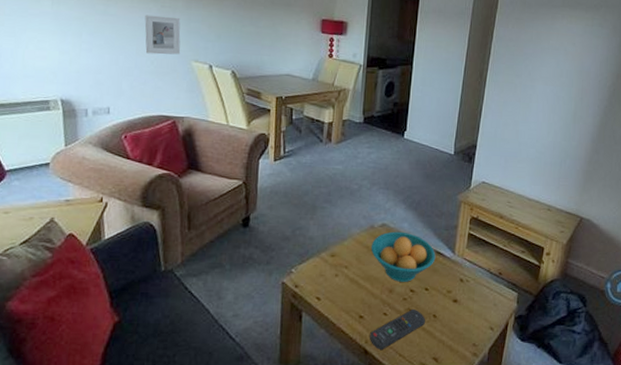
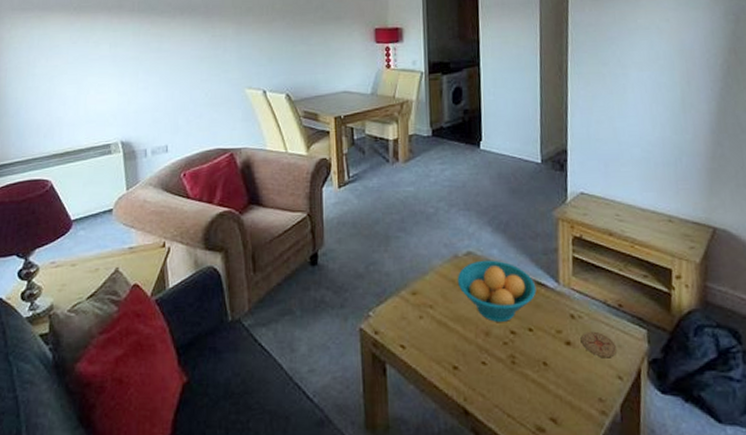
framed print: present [144,14,181,55] -> none [197,45,234,86]
remote control: present [370,308,425,351] -> none [468,355,534,410]
coaster: none [466,292,493,314] -> present [582,331,618,359]

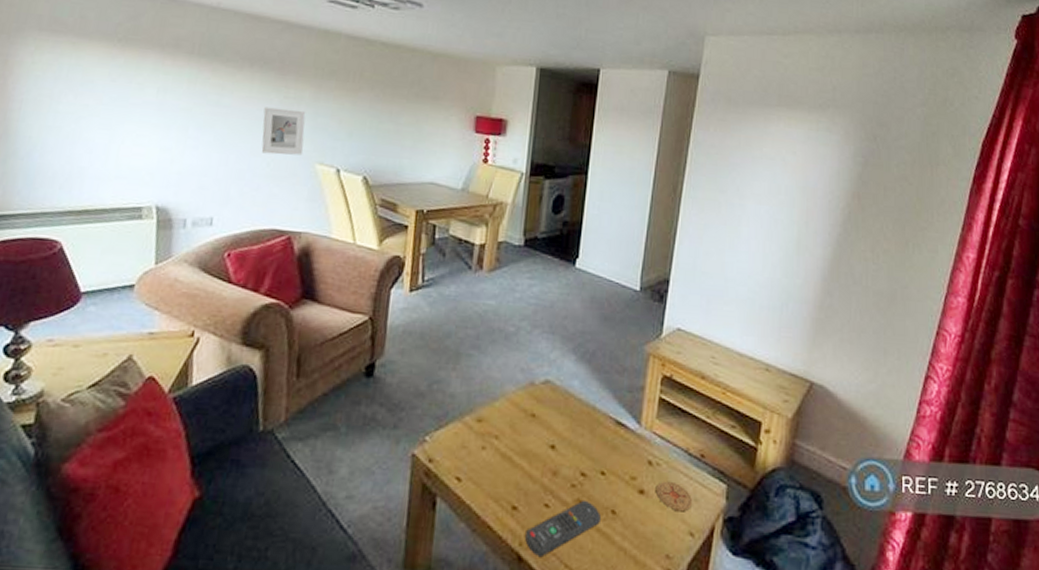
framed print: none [197,45,234,86] -> present [261,106,306,156]
fruit bowl: present [457,260,537,322] -> none [529,390,616,462]
remote control: none [468,355,534,410] -> present [525,499,601,558]

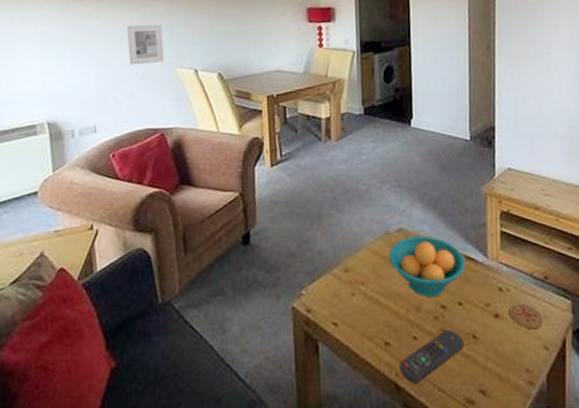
fruit bowl: none [529,390,616,462] -> present [388,235,466,297]

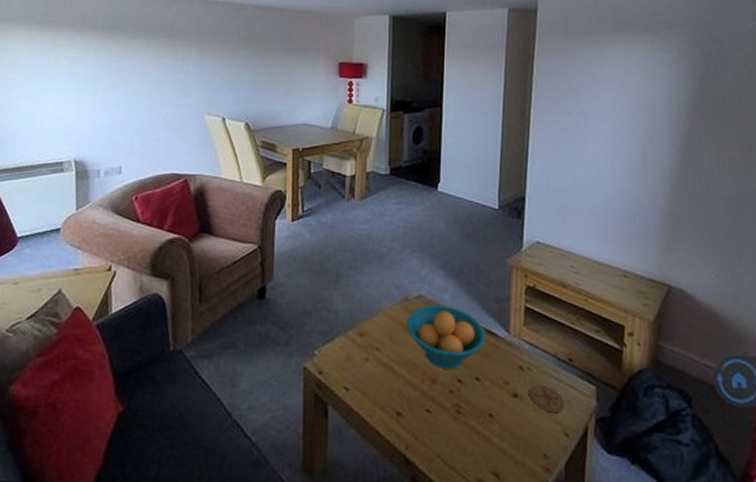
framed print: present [127,24,165,65] -> none [158,69,194,109]
remote control: present [400,329,464,385] -> none [411,404,479,460]

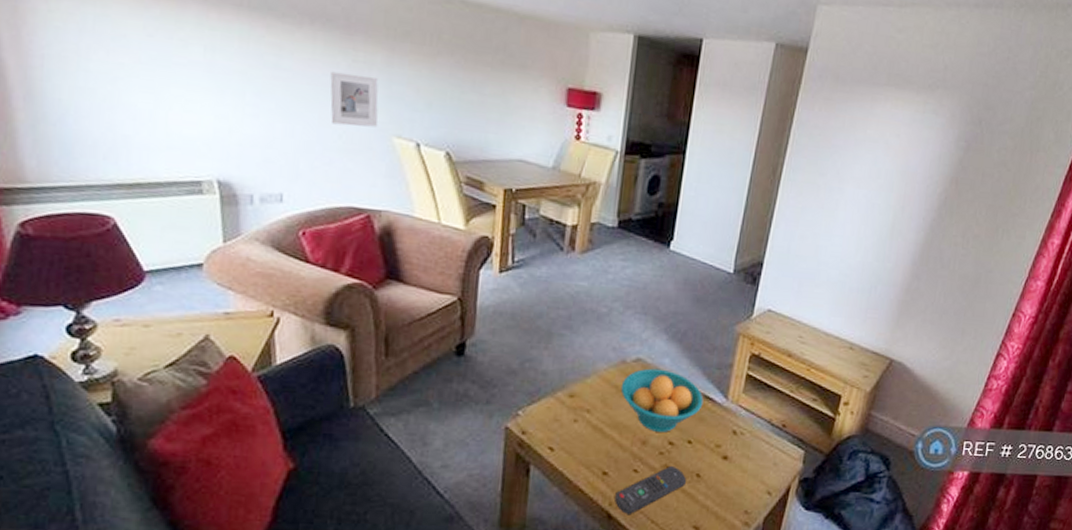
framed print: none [158,69,194,109] -> present [330,71,379,128]
remote control: none [411,404,479,460] -> present [615,465,686,515]
coaster: present [529,384,565,414] -> none [739,448,773,475]

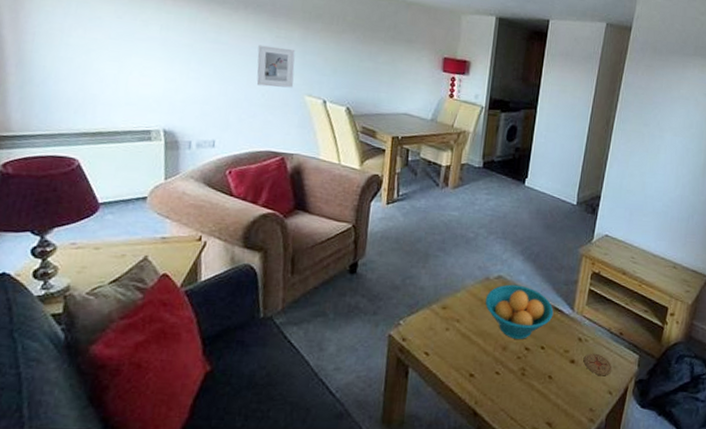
remote control: present [615,465,686,515] -> none [480,368,540,413]
coaster: none [739,448,773,475] -> present [584,353,612,376]

